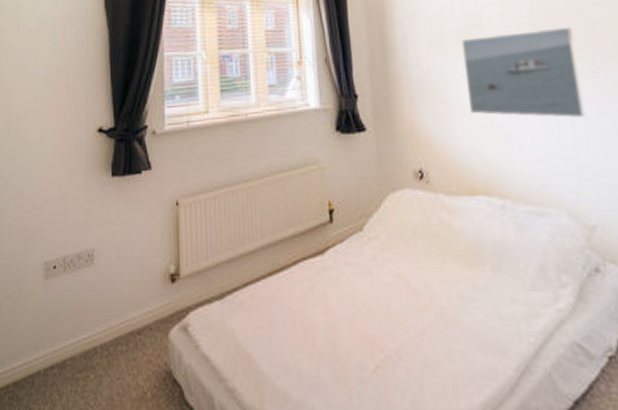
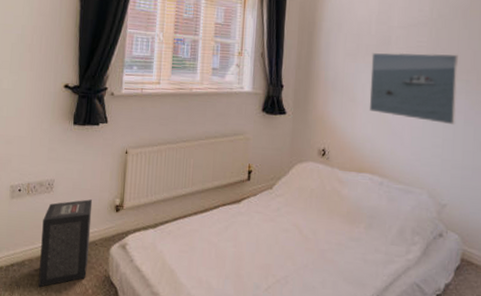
speaker: none [84,270,144,395] -> present [38,199,93,288]

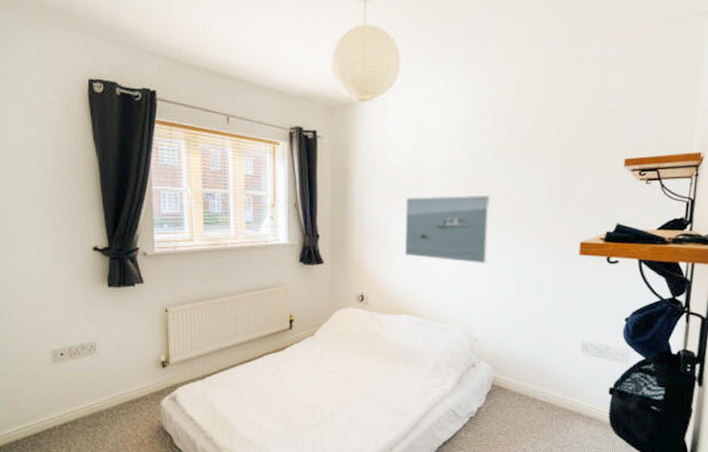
speaker: present [38,199,93,288] -> none [90,358,141,442]

